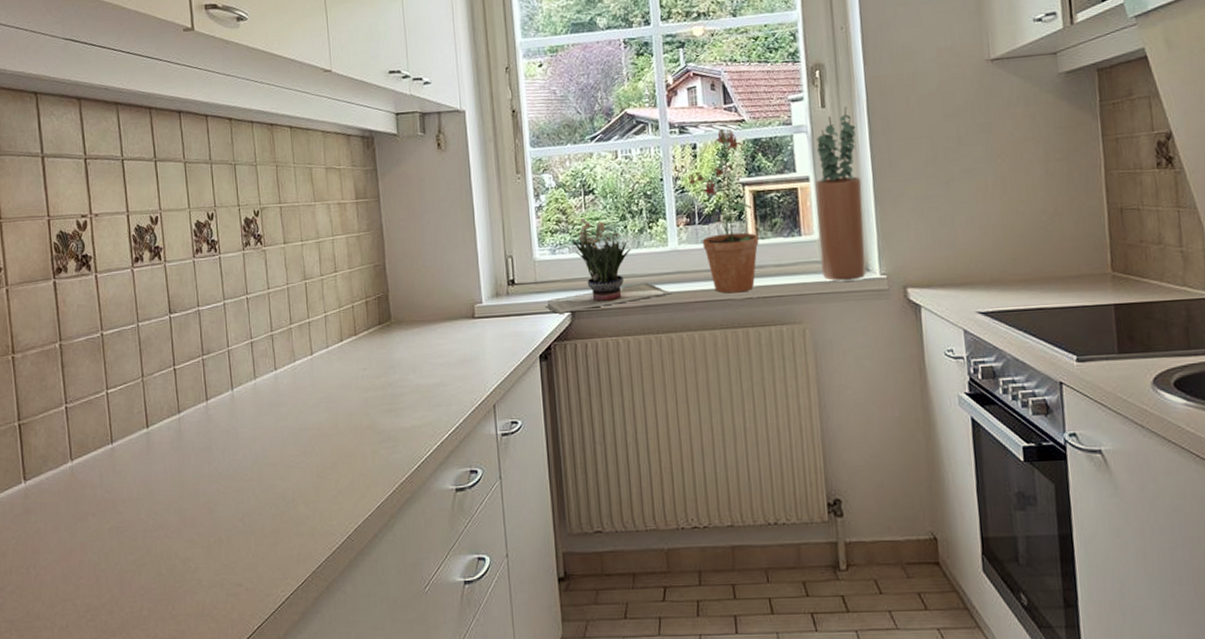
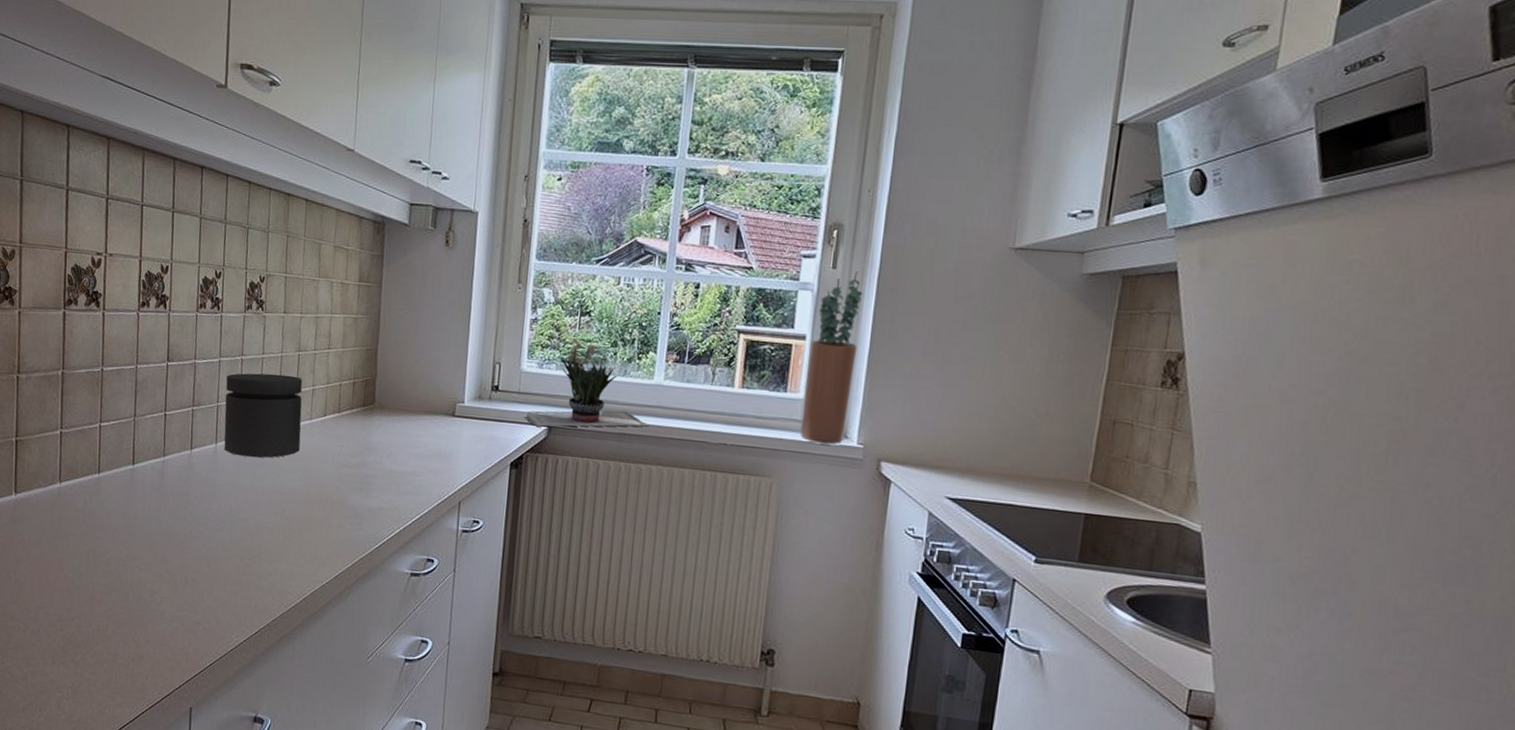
jar: none [234,305,320,399] -> present [224,373,303,459]
potted plant: present [688,129,759,294] -> none [684,273,747,438]

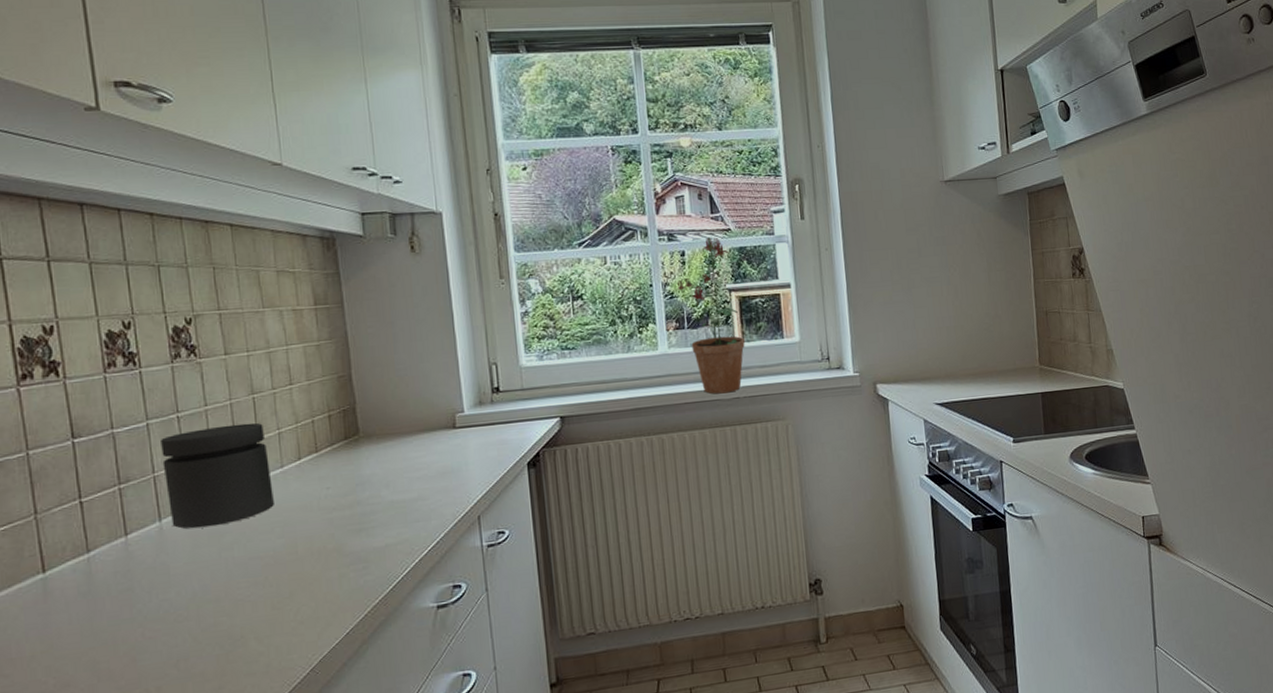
potted flower: present [524,337,649,427] -> none [533,323,662,420]
potted plant: none [684,273,747,438] -> present [677,237,745,394]
vase: present [799,271,863,445] -> none [796,219,842,380]

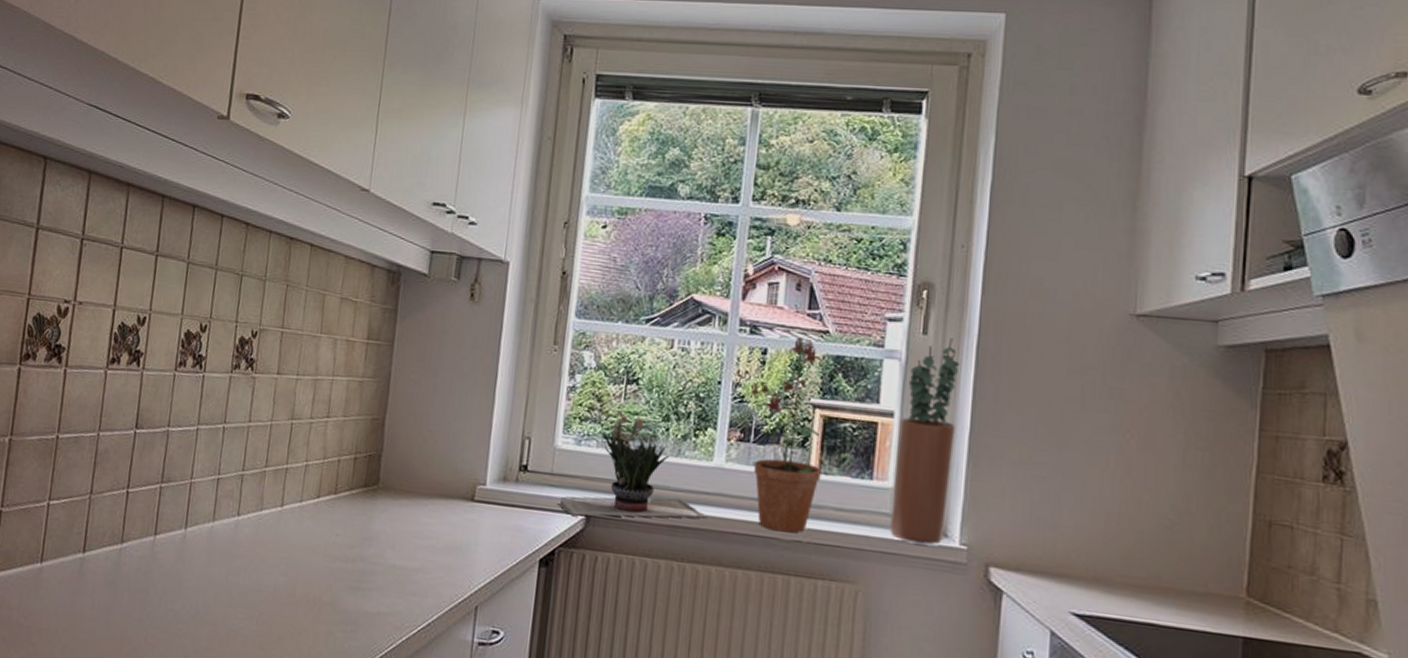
jar: present [161,422,274,529] -> none [194,444,294,548]
potted flower: none [533,323,662,420] -> present [557,409,707,519]
vase: none [796,219,842,380] -> present [889,338,960,546]

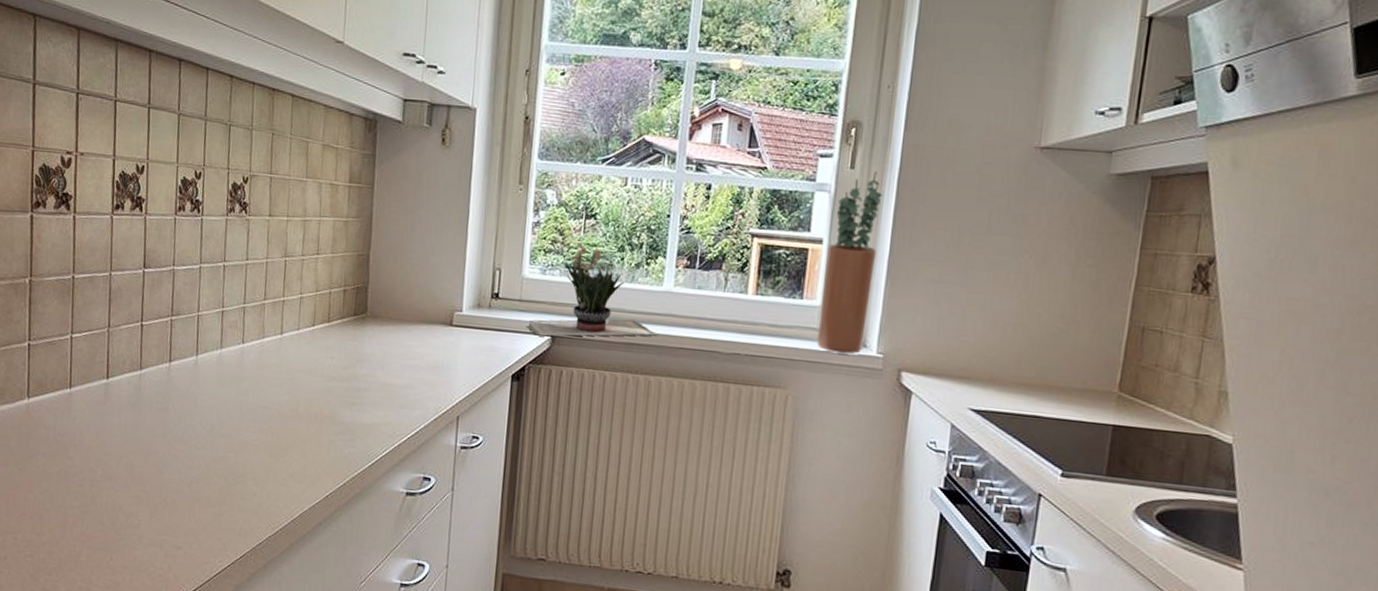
potted plant: present [749,337,823,533] -> none [695,173,761,347]

